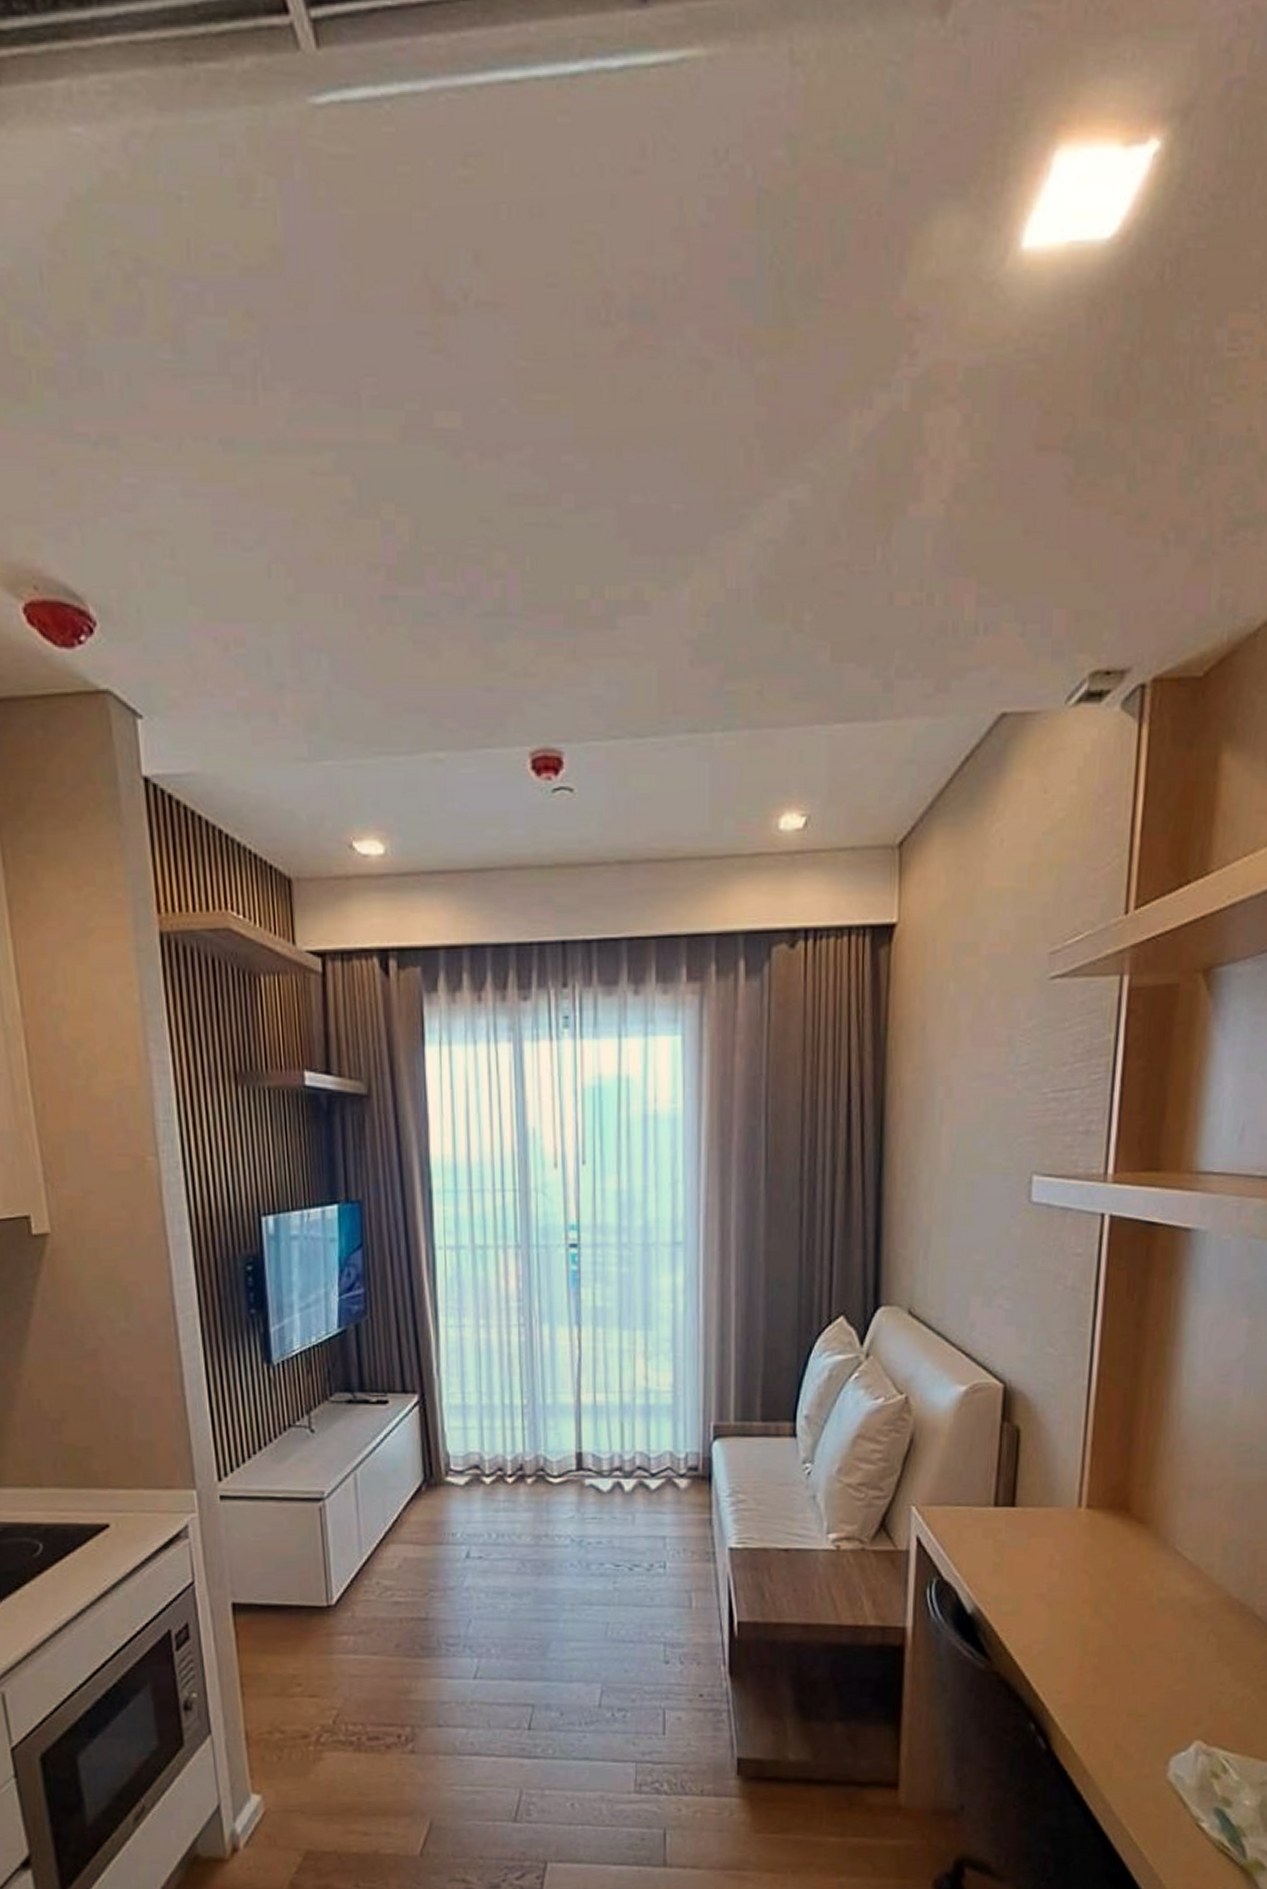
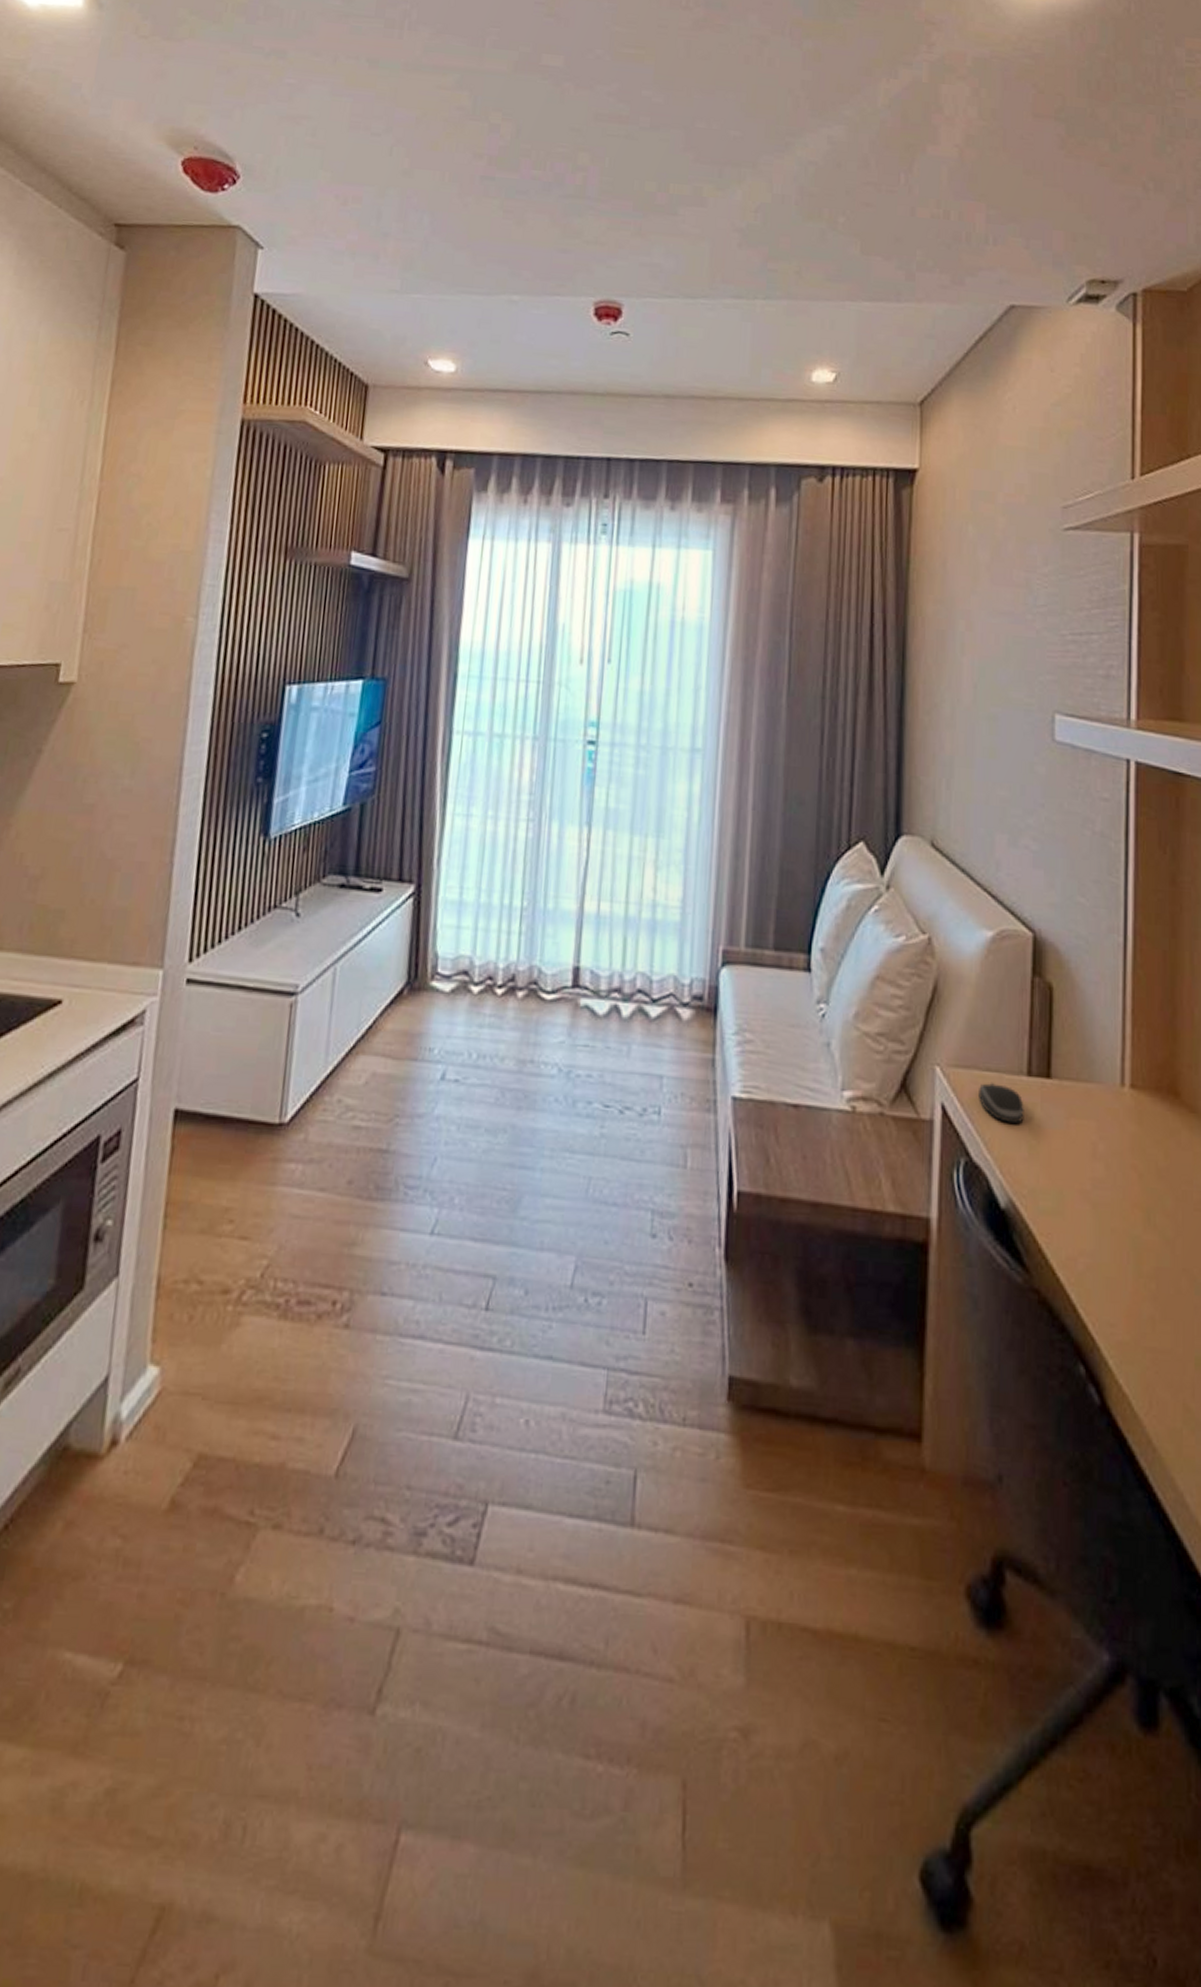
computer mouse: none [950,1514,991,1547] -> present [979,1082,1024,1125]

